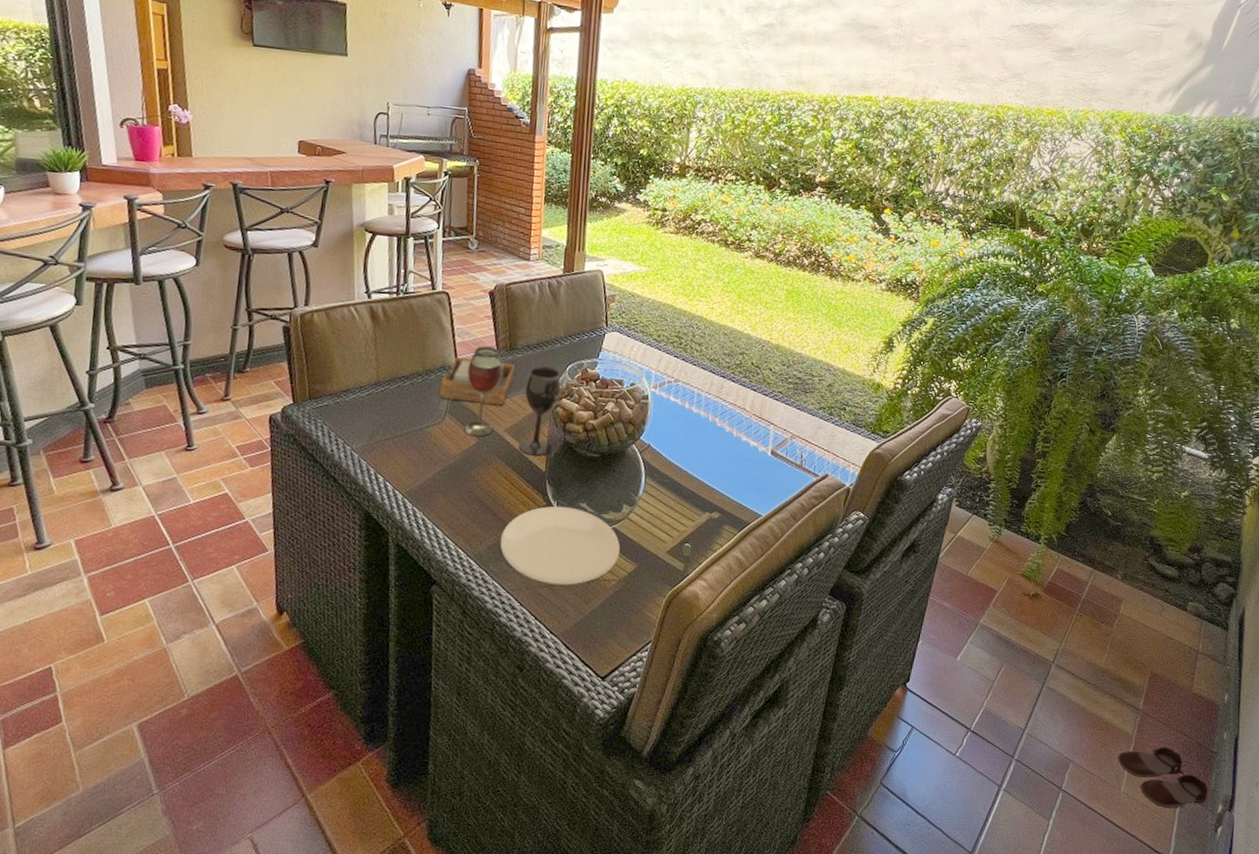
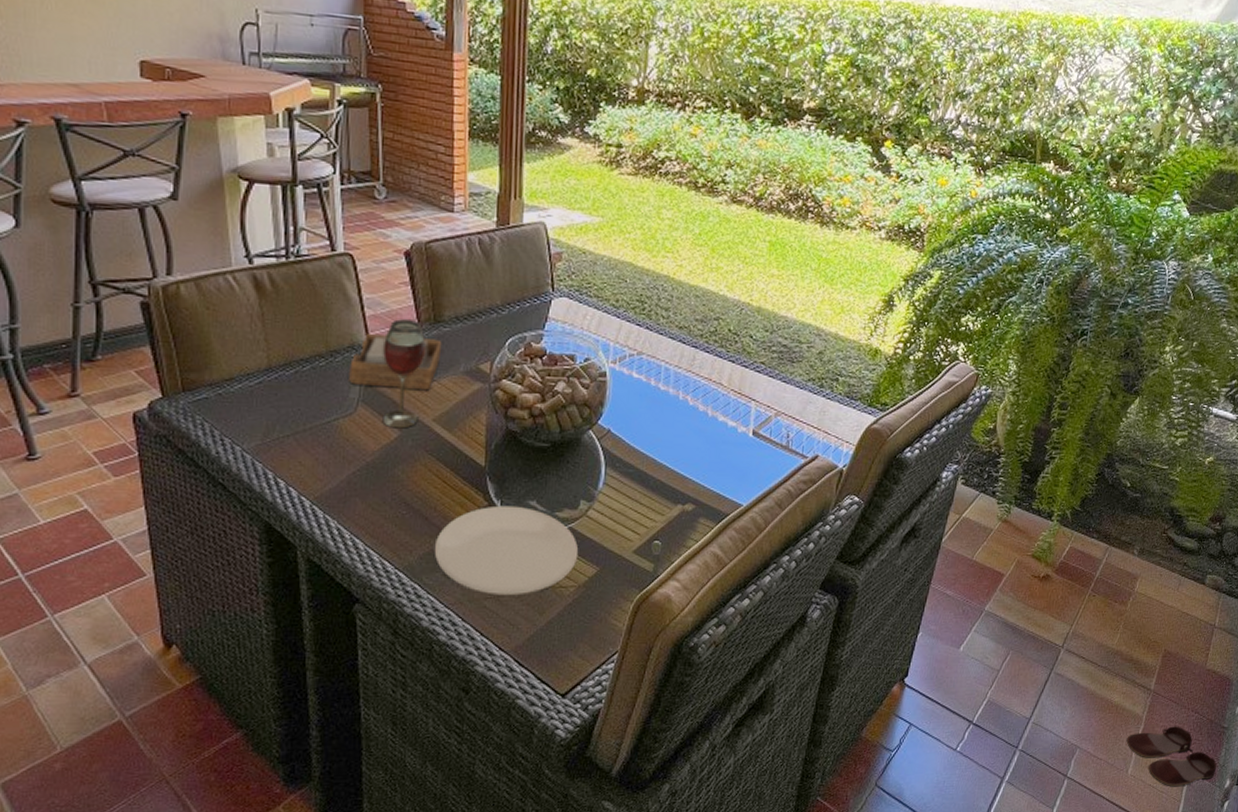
wine glass: present [519,366,561,456] -> none [451,341,500,449]

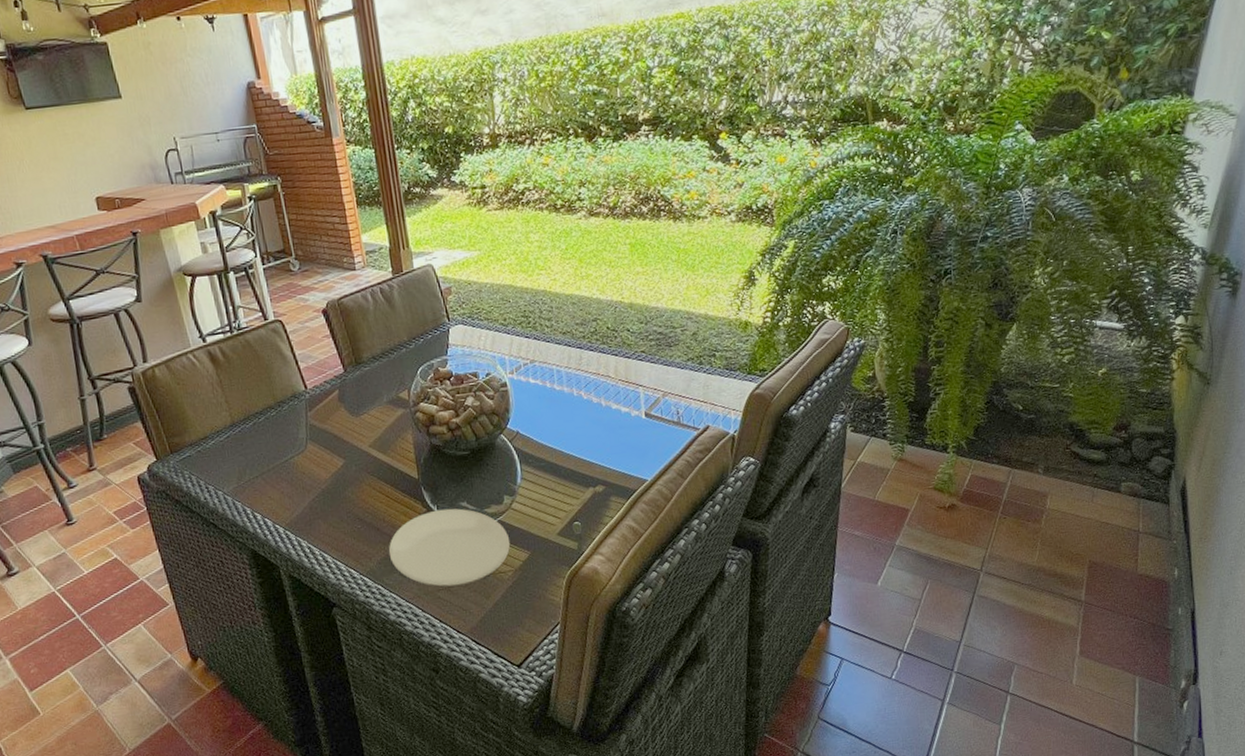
napkin holder: present [349,332,442,391] -> none [295,378,367,427]
wineglass: present [382,319,427,429] -> none [317,365,357,458]
sandal: present [1126,726,1217,787] -> none [1065,633,1169,693]

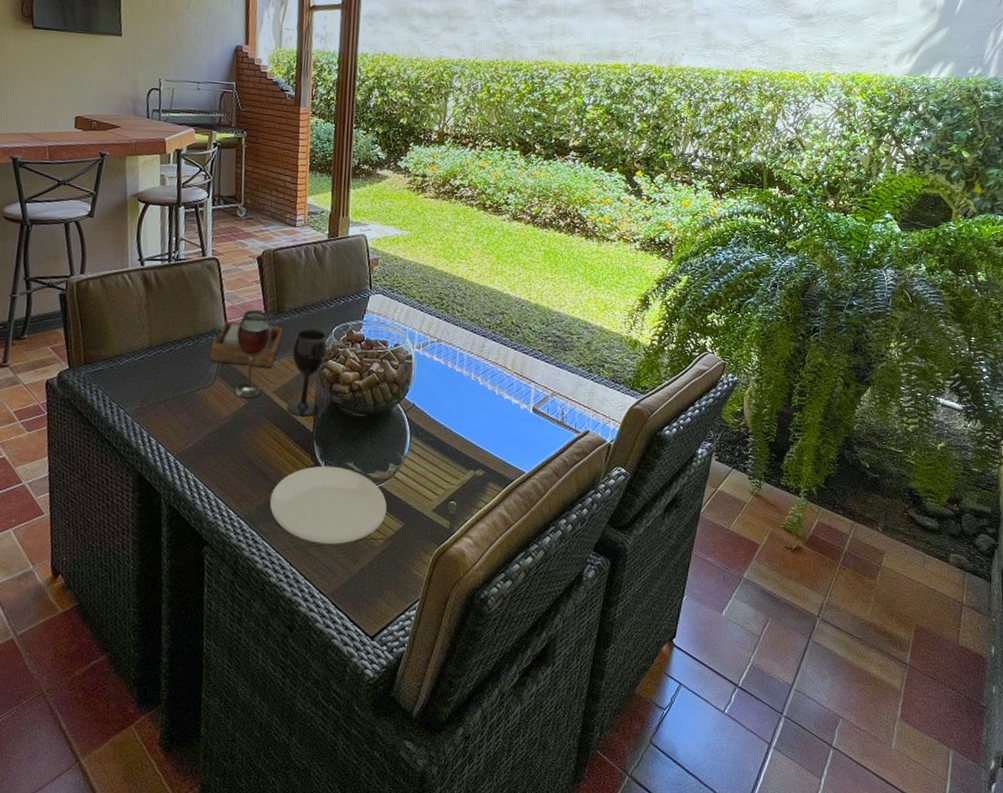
napkin holder: none [295,378,367,427] -> present [210,320,283,368]
wineglass: none [317,365,357,458] -> present [234,310,271,399]
wine glass: none [379,373,420,466] -> present [287,328,328,417]

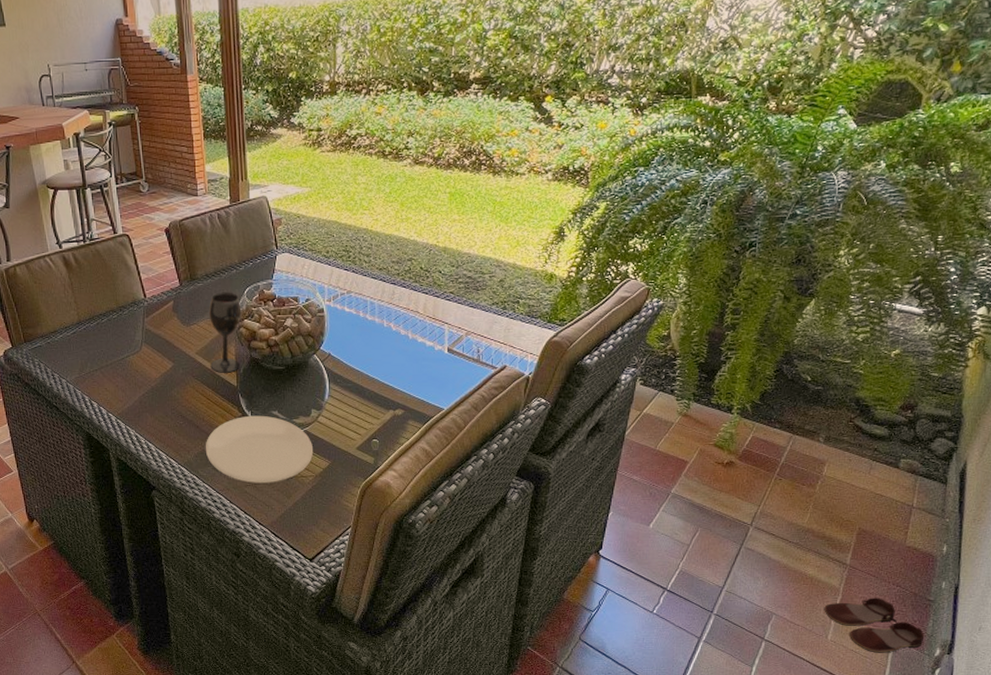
napkin holder: present [210,320,283,368] -> none [134,291,198,332]
wineglass: present [234,310,271,399] -> none [155,279,187,361]
sandal: none [887,702,980,765] -> present [824,598,925,653]

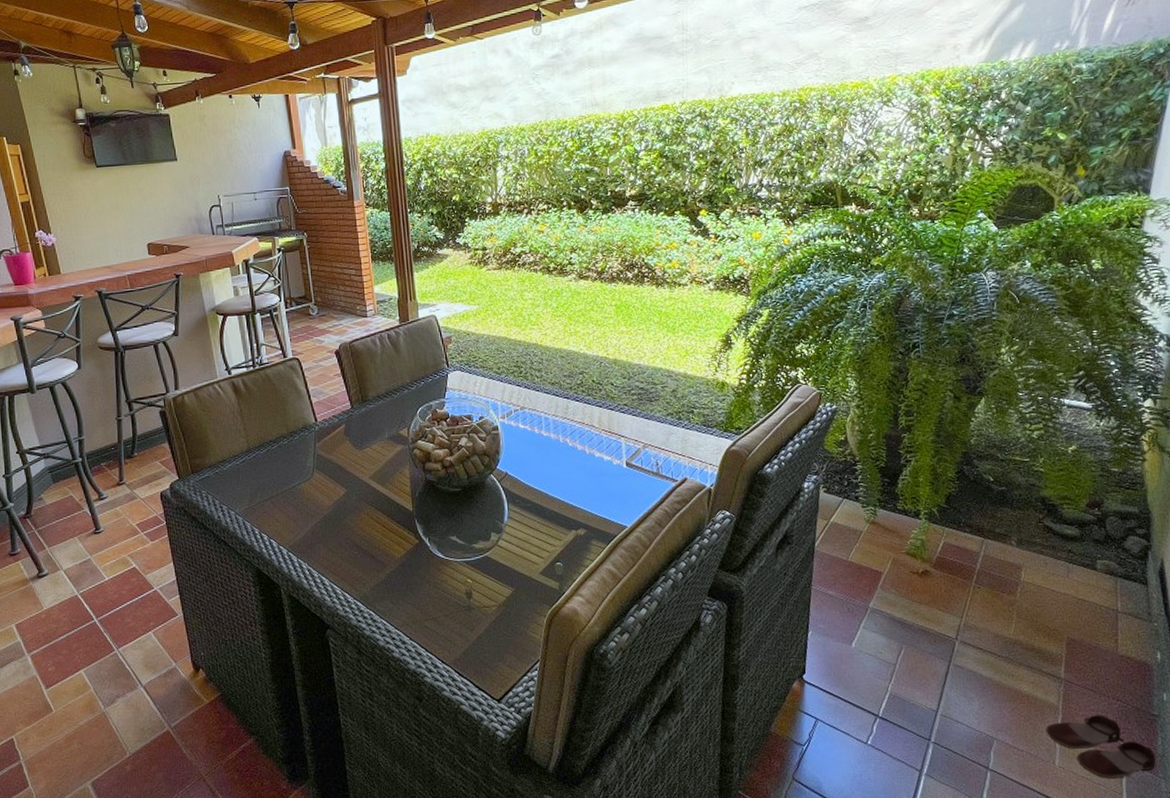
plate: present [205,415,314,484] -> none [381,541,496,617]
wine glass: present [209,292,242,373] -> none [382,412,415,498]

